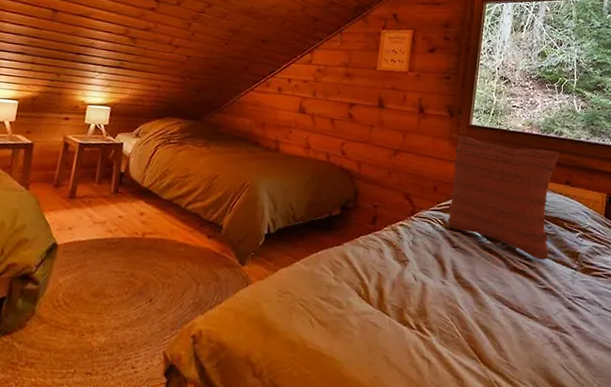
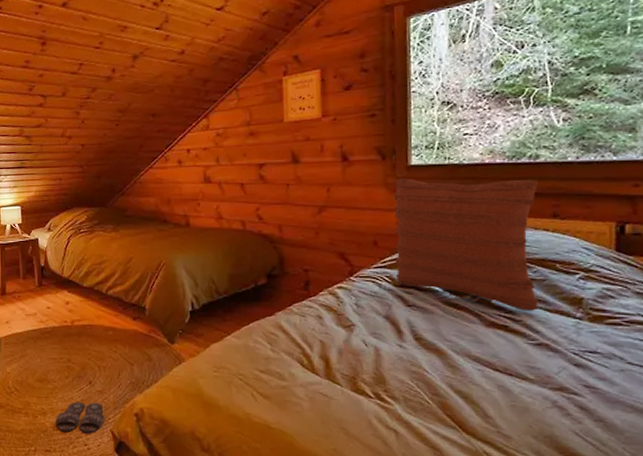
slippers: none [104,320,160,356] -> present [56,401,105,434]

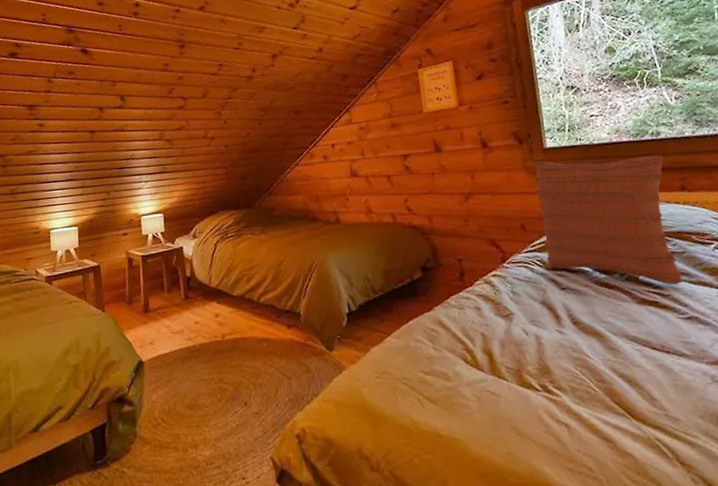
slippers: present [56,401,105,434] -> none [210,426,264,467]

